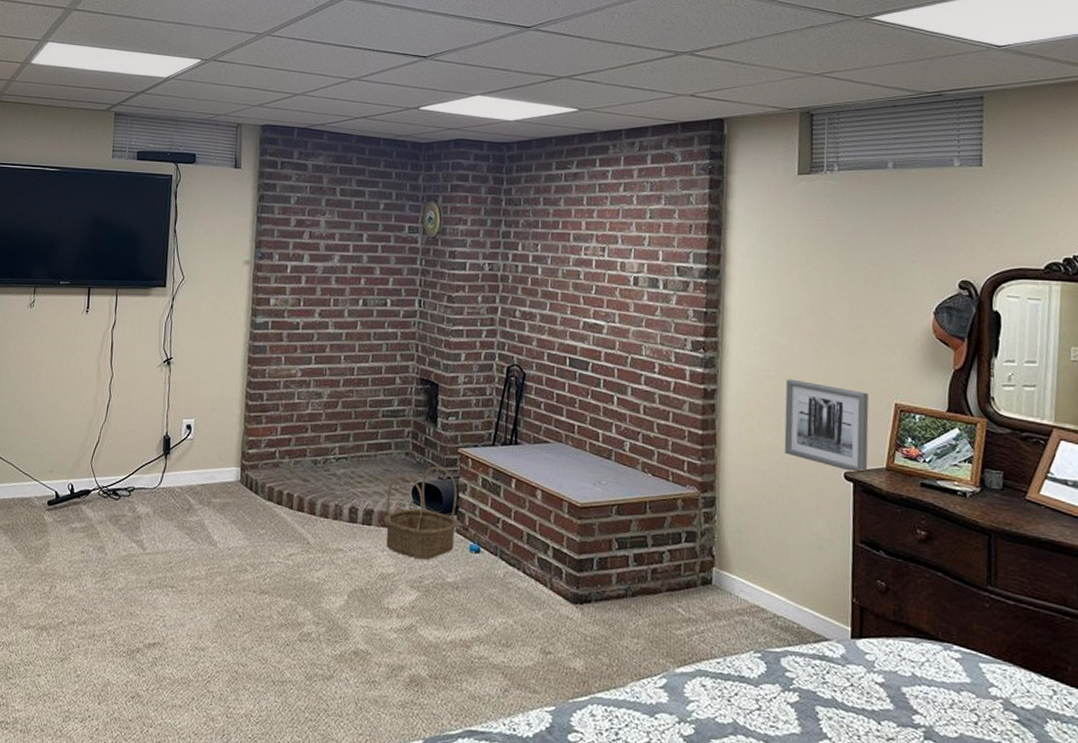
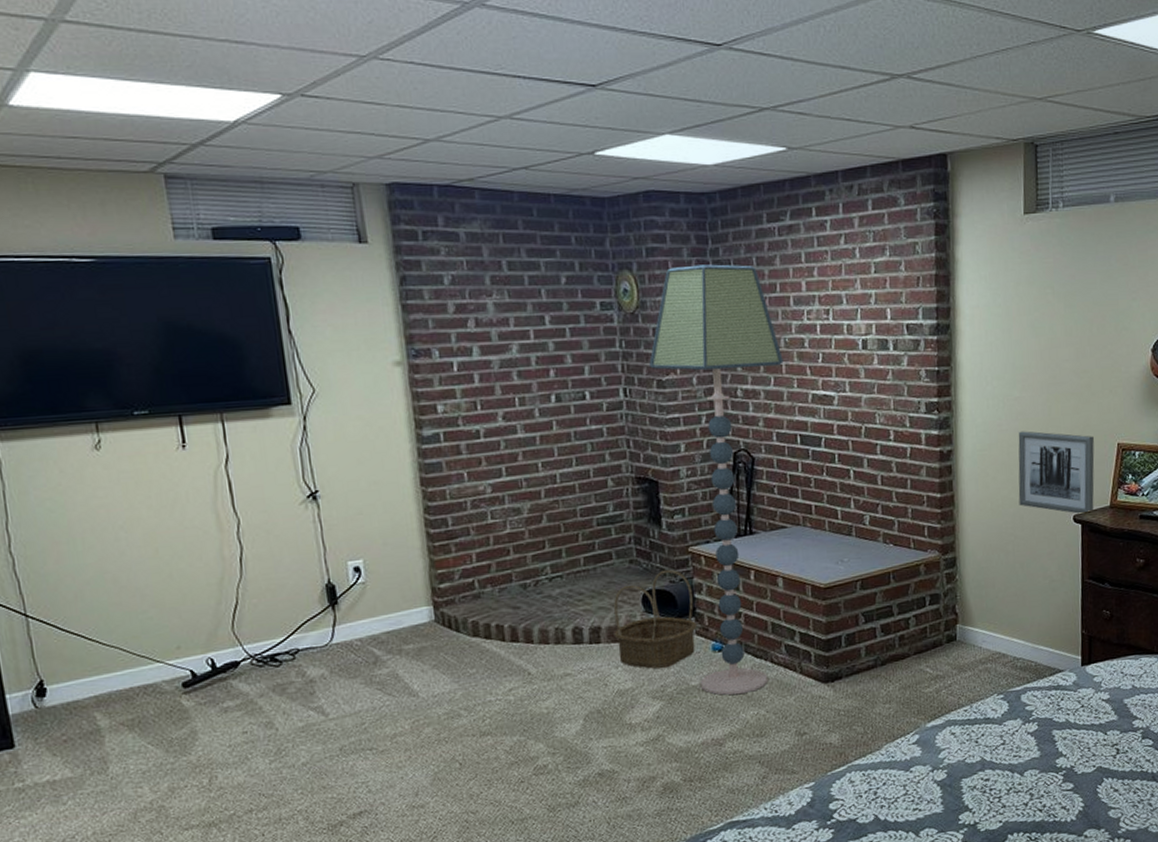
floor lamp: none [443,201,560,600] -> present [649,264,783,695]

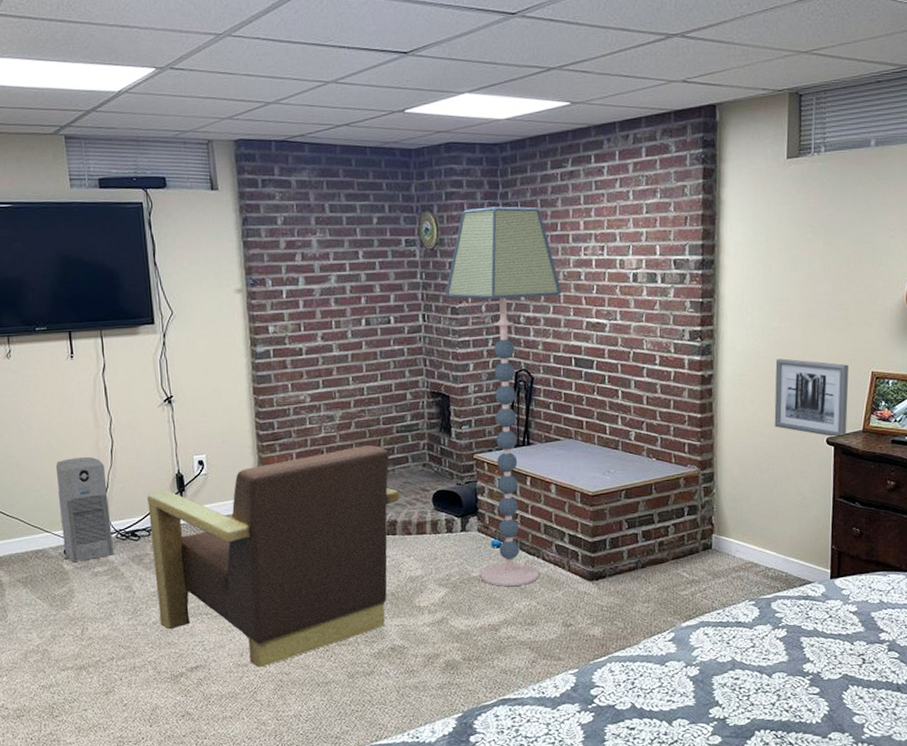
speaker: none [166,567,249,698] -> present [55,456,114,563]
armchair: none [290,541,603,808] -> present [147,445,400,668]
basket: present [613,569,697,669] -> none [407,473,478,560]

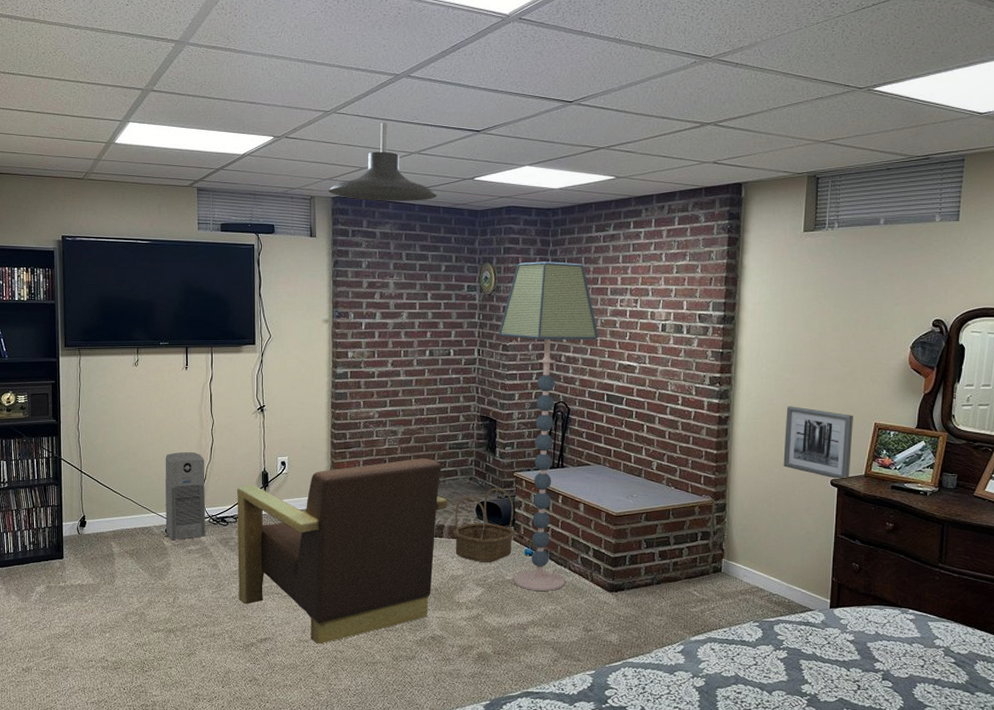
pendant light: none [229,46,362,143] -> present [328,122,437,201]
basket: none [407,473,478,560] -> present [453,487,515,563]

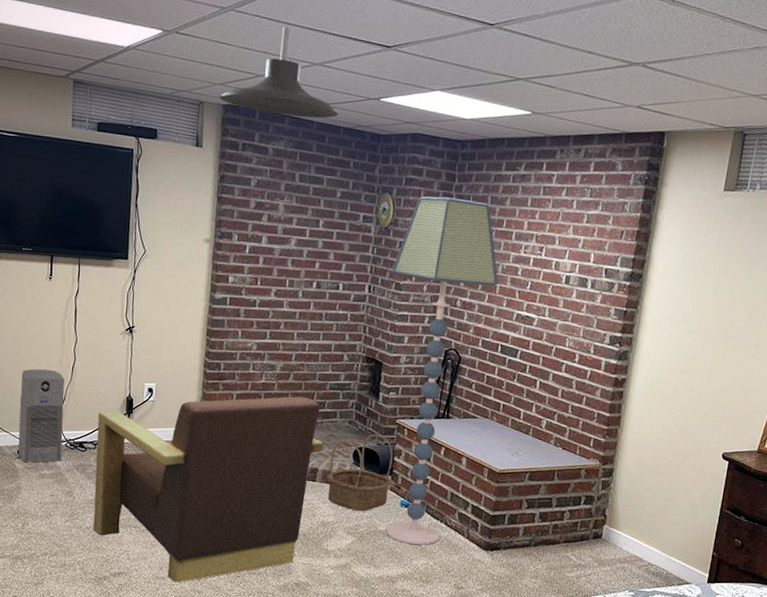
wall art: present [783,406,853,480] -> none [676,373,753,454]

